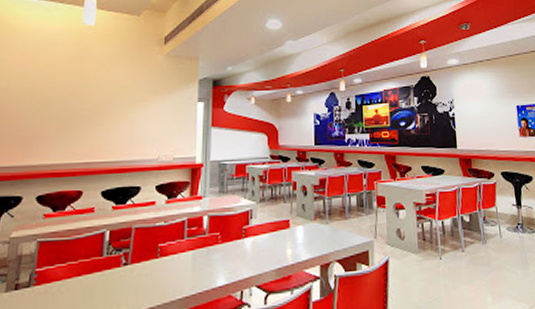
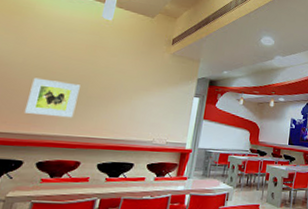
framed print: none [15,101,70,143] -> present [24,77,80,118]

